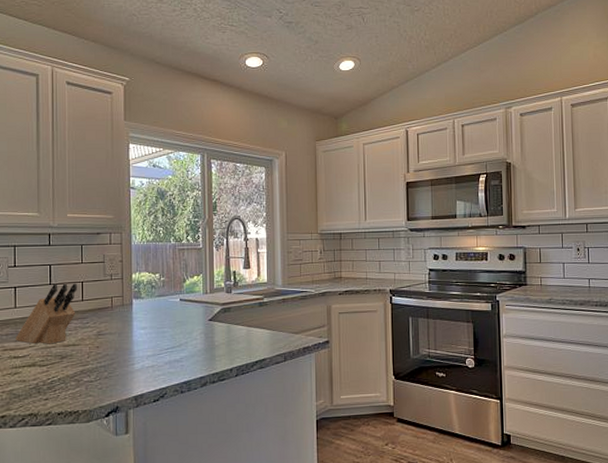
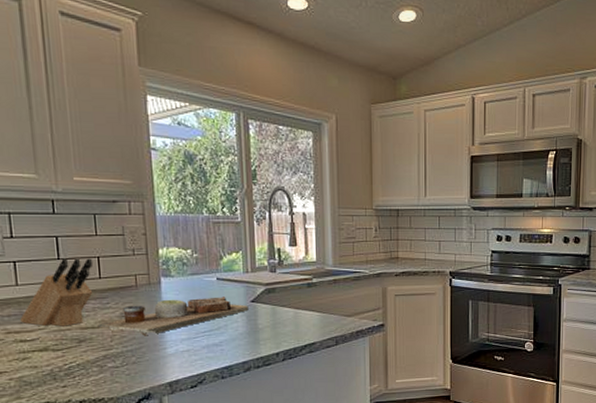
cutting board: none [78,316,207,353] -> present [97,296,249,336]

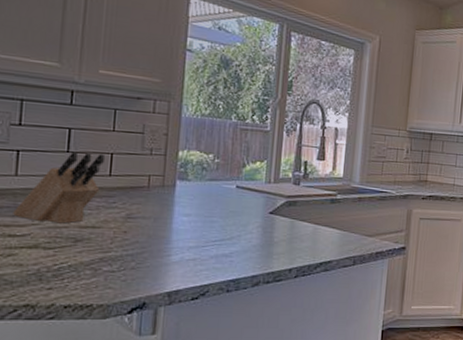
cutting board: present [97,296,249,336] -> none [99,203,266,241]

